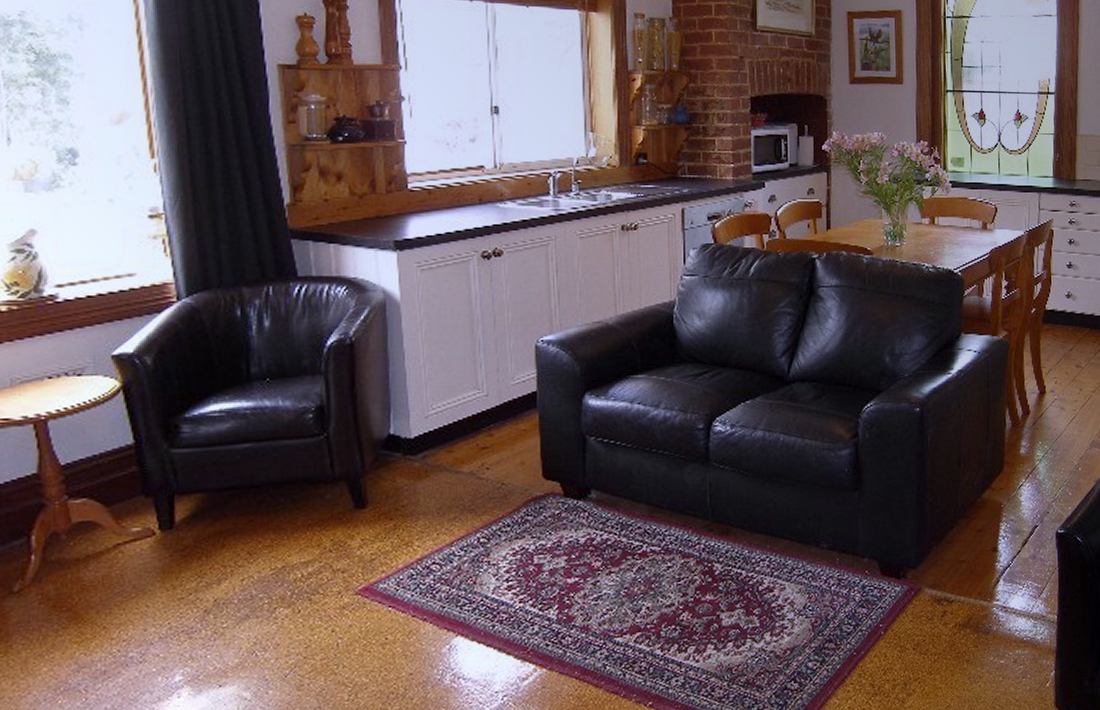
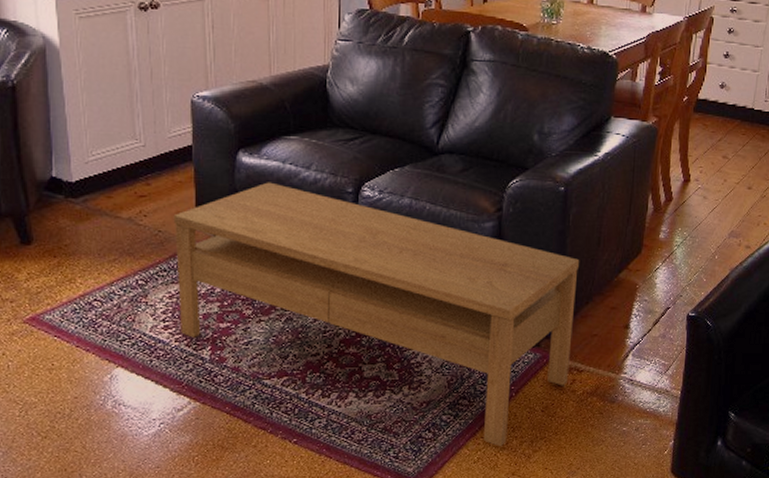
coffee table: none [517,424,942,693] -> present [173,182,580,447]

